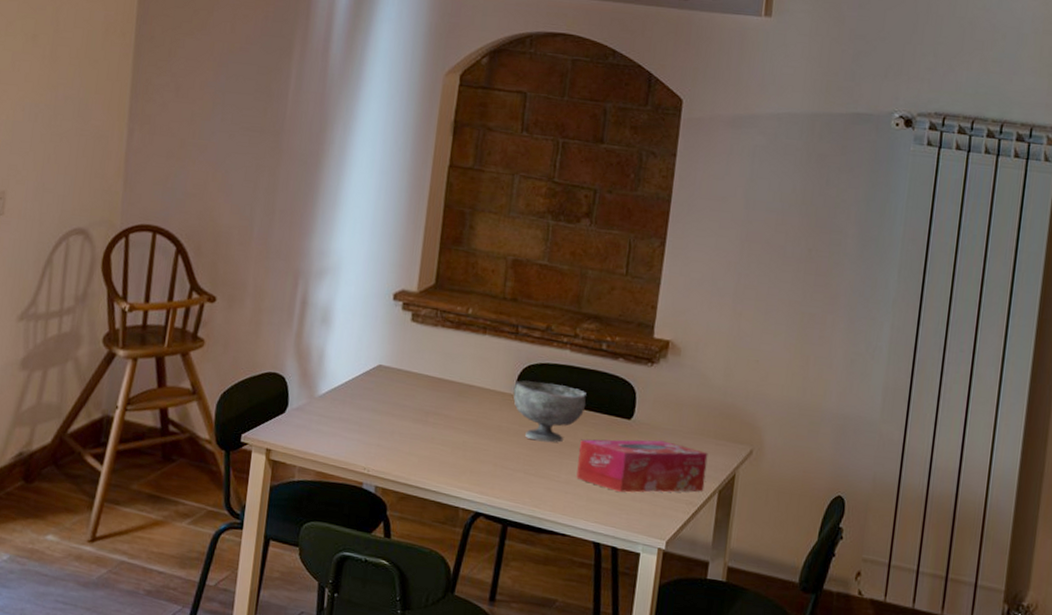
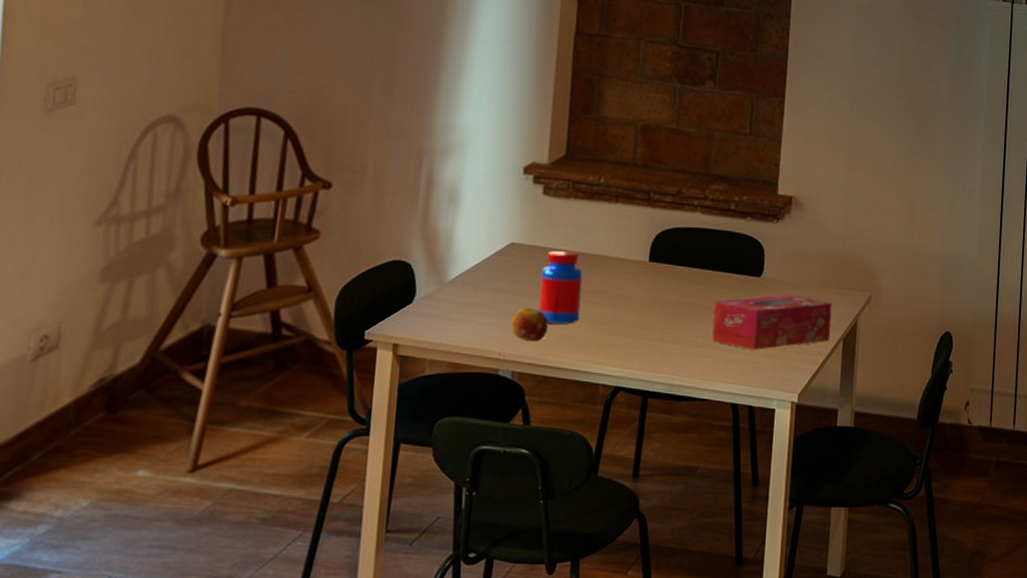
fruit: none [375,427,412,461] -> present [510,308,548,342]
jar: none [403,375,448,448] -> present [538,250,583,324]
bowl: present [513,380,586,443] -> none [648,247,719,308]

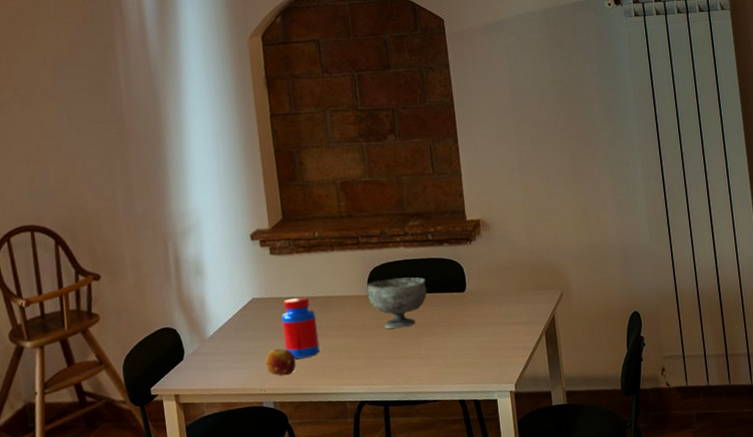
bowl: none [648,247,719,308] -> present [367,277,427,329]
tissue box: present [712,295,832,350] -> none [430,302,534,354]

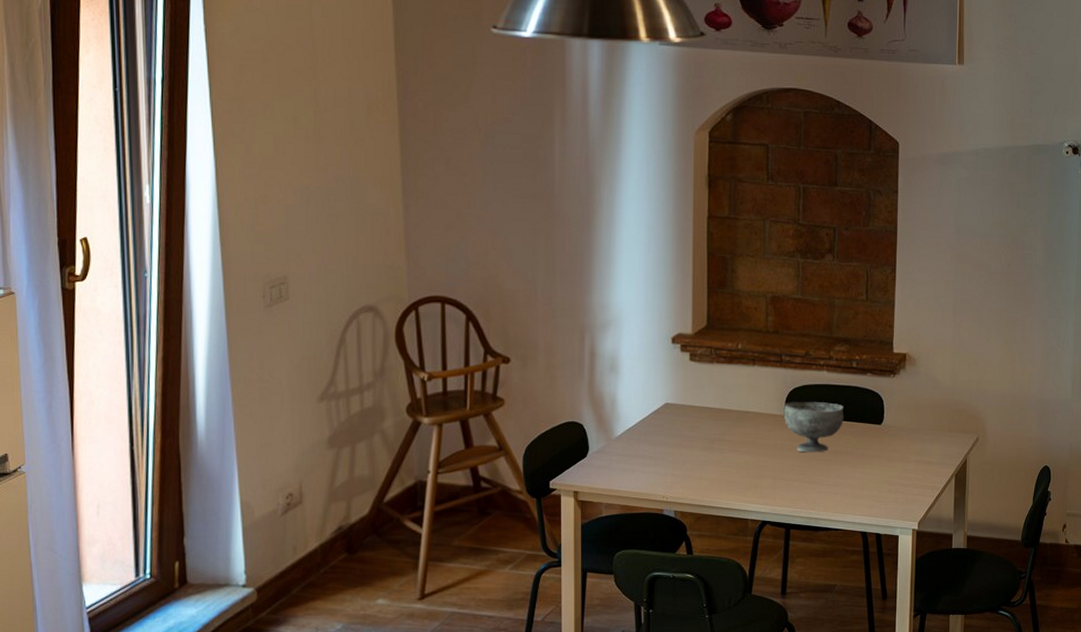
fruit: present [265,348,296,376] -> none [670,458,702,486]
jar: present [281,297,320,359] -> none [693,408,729,470]

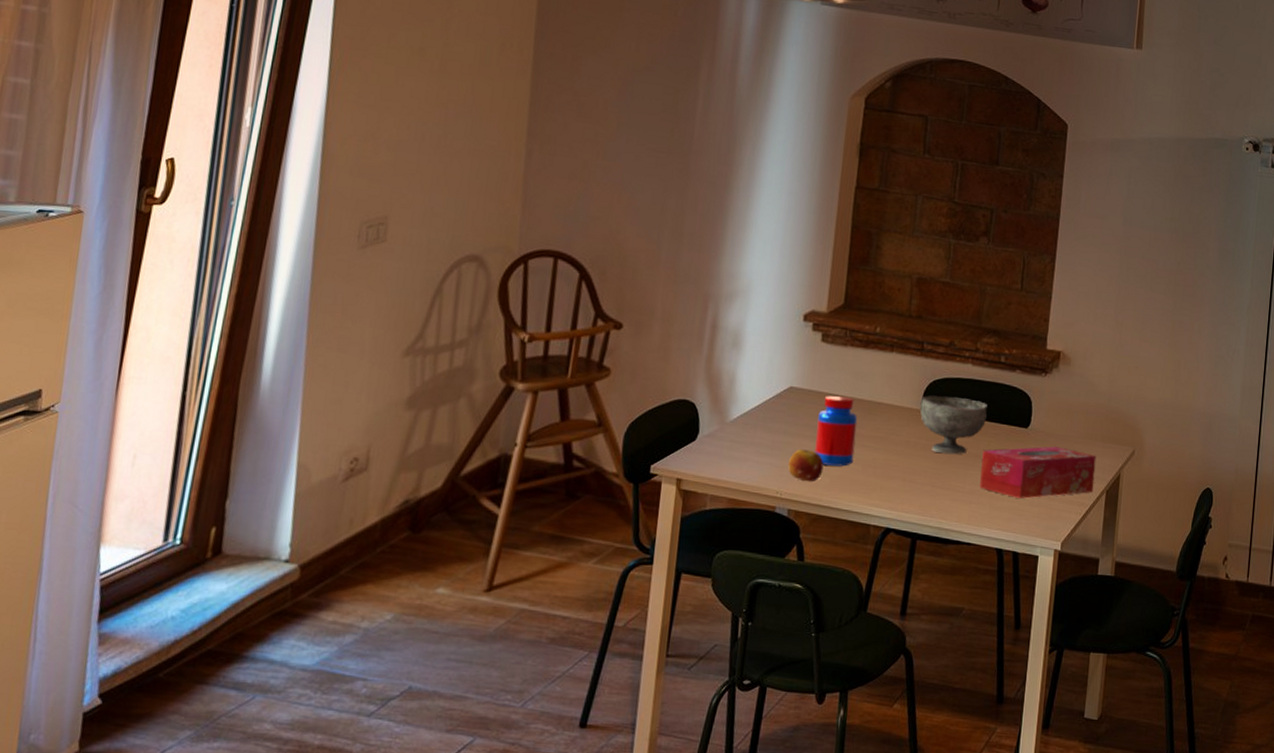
fruit: none [670,458,702,486] -> present [787,449,824,482]
jar: none [693,408,729,470] -> present [815,395,858,467]
tissue box: none [842,439,945,487] -> present [979,446,1097,499]

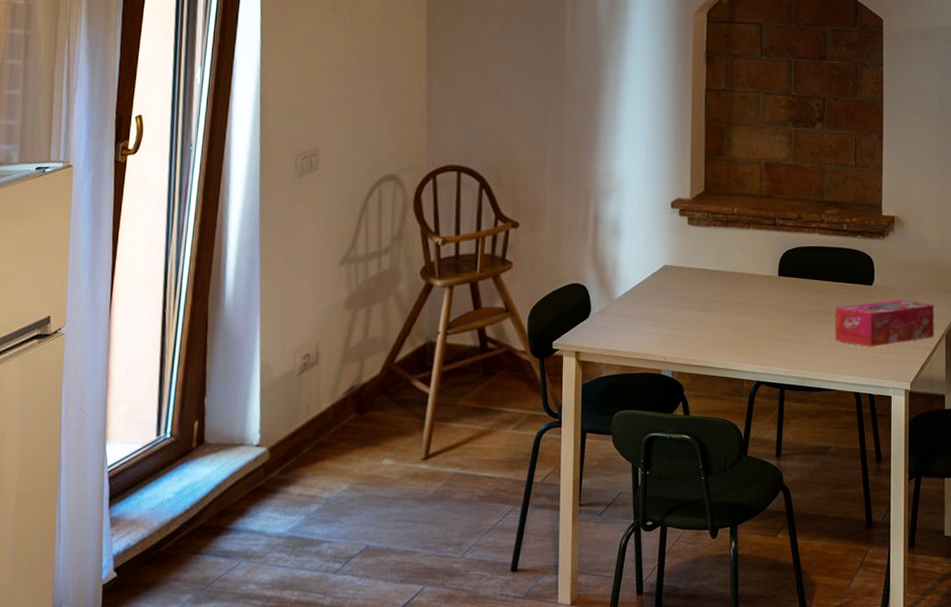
fruit: present [787,449,824,482] -> none [668,318,699,346]
jar: present [815,395,858,467] -> none [690,270,725,331]
bowl: present [920,395,988,455] -> none [778,263,836,313]

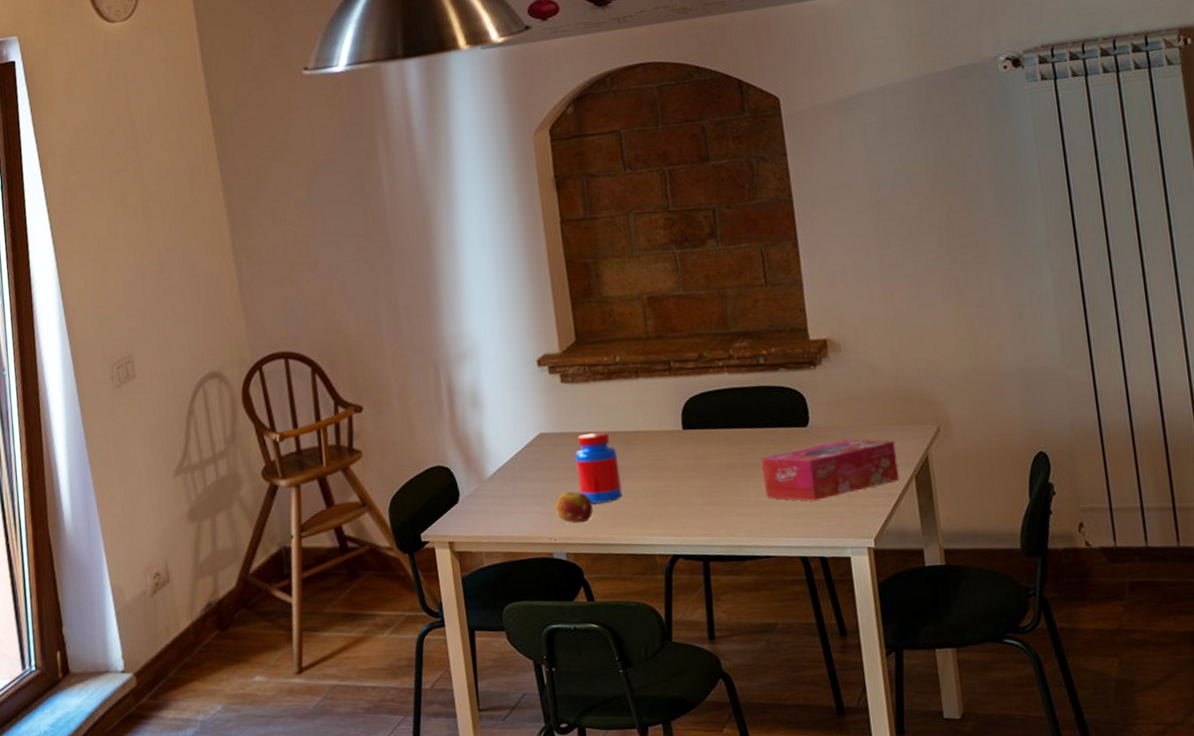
fruit: none [668,318,699,346] -> present [555,491,593,524]
jar: none [690,270,725,331] -> present [575,431,623,504]

